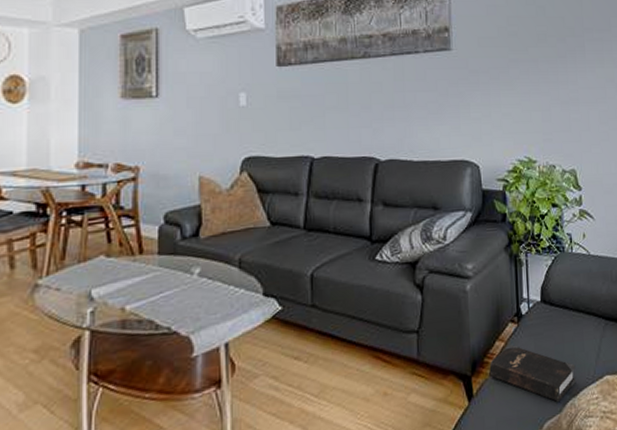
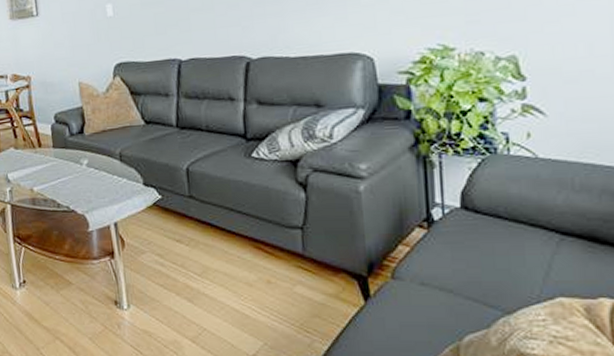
hardback book: present [489,344,577,402] -> none [390,250,513,316]

